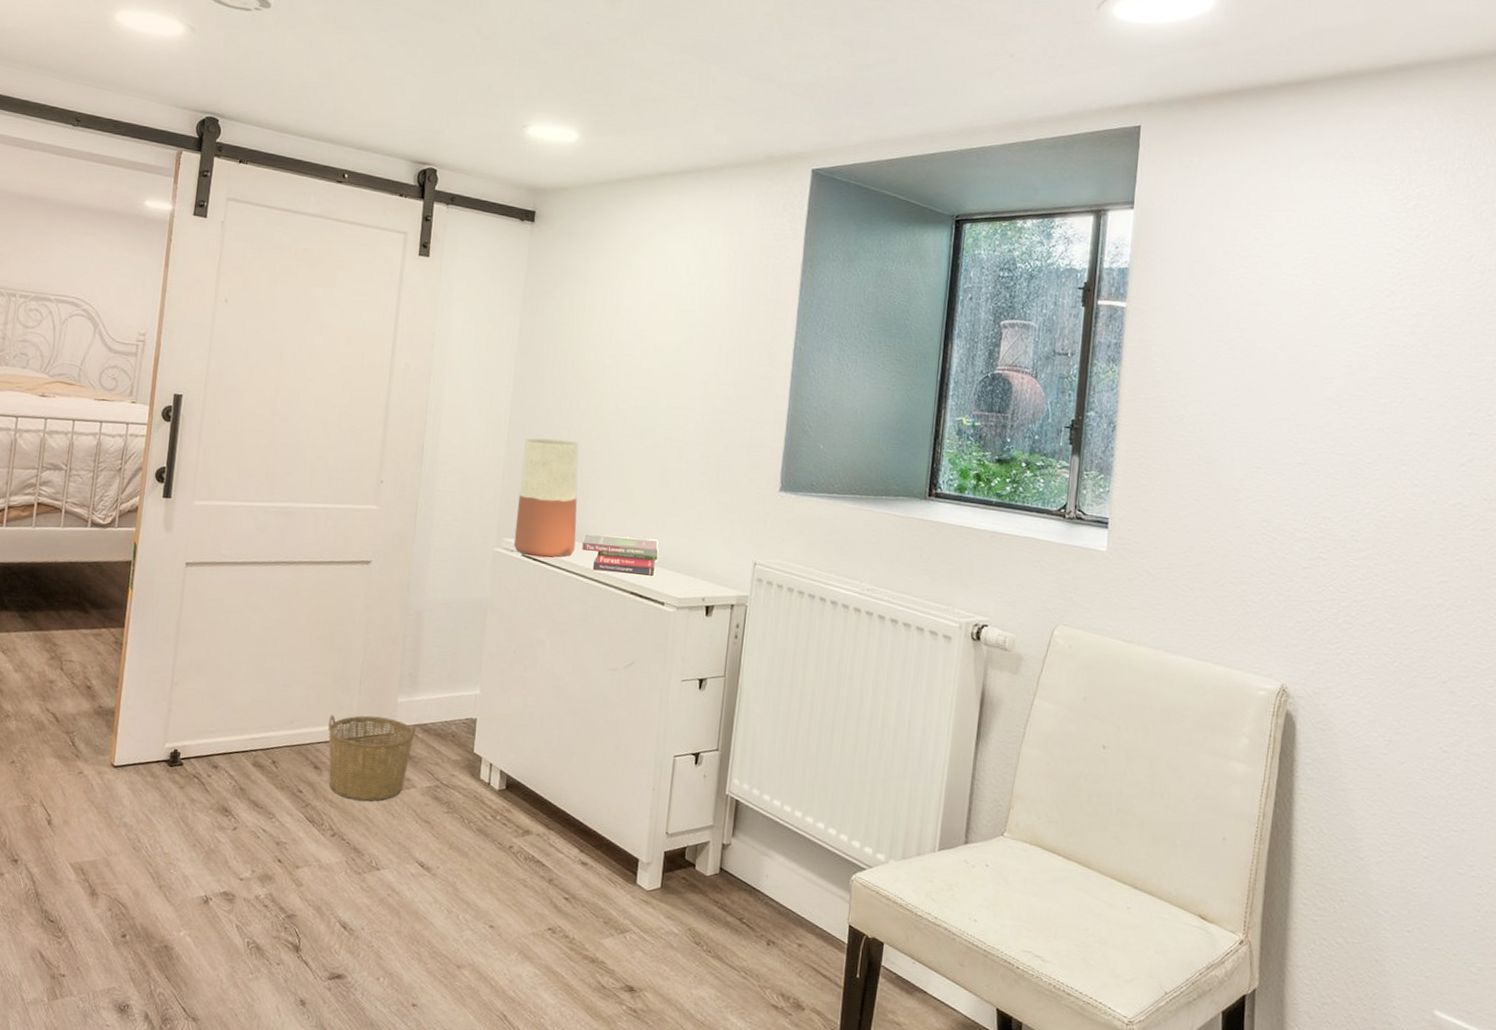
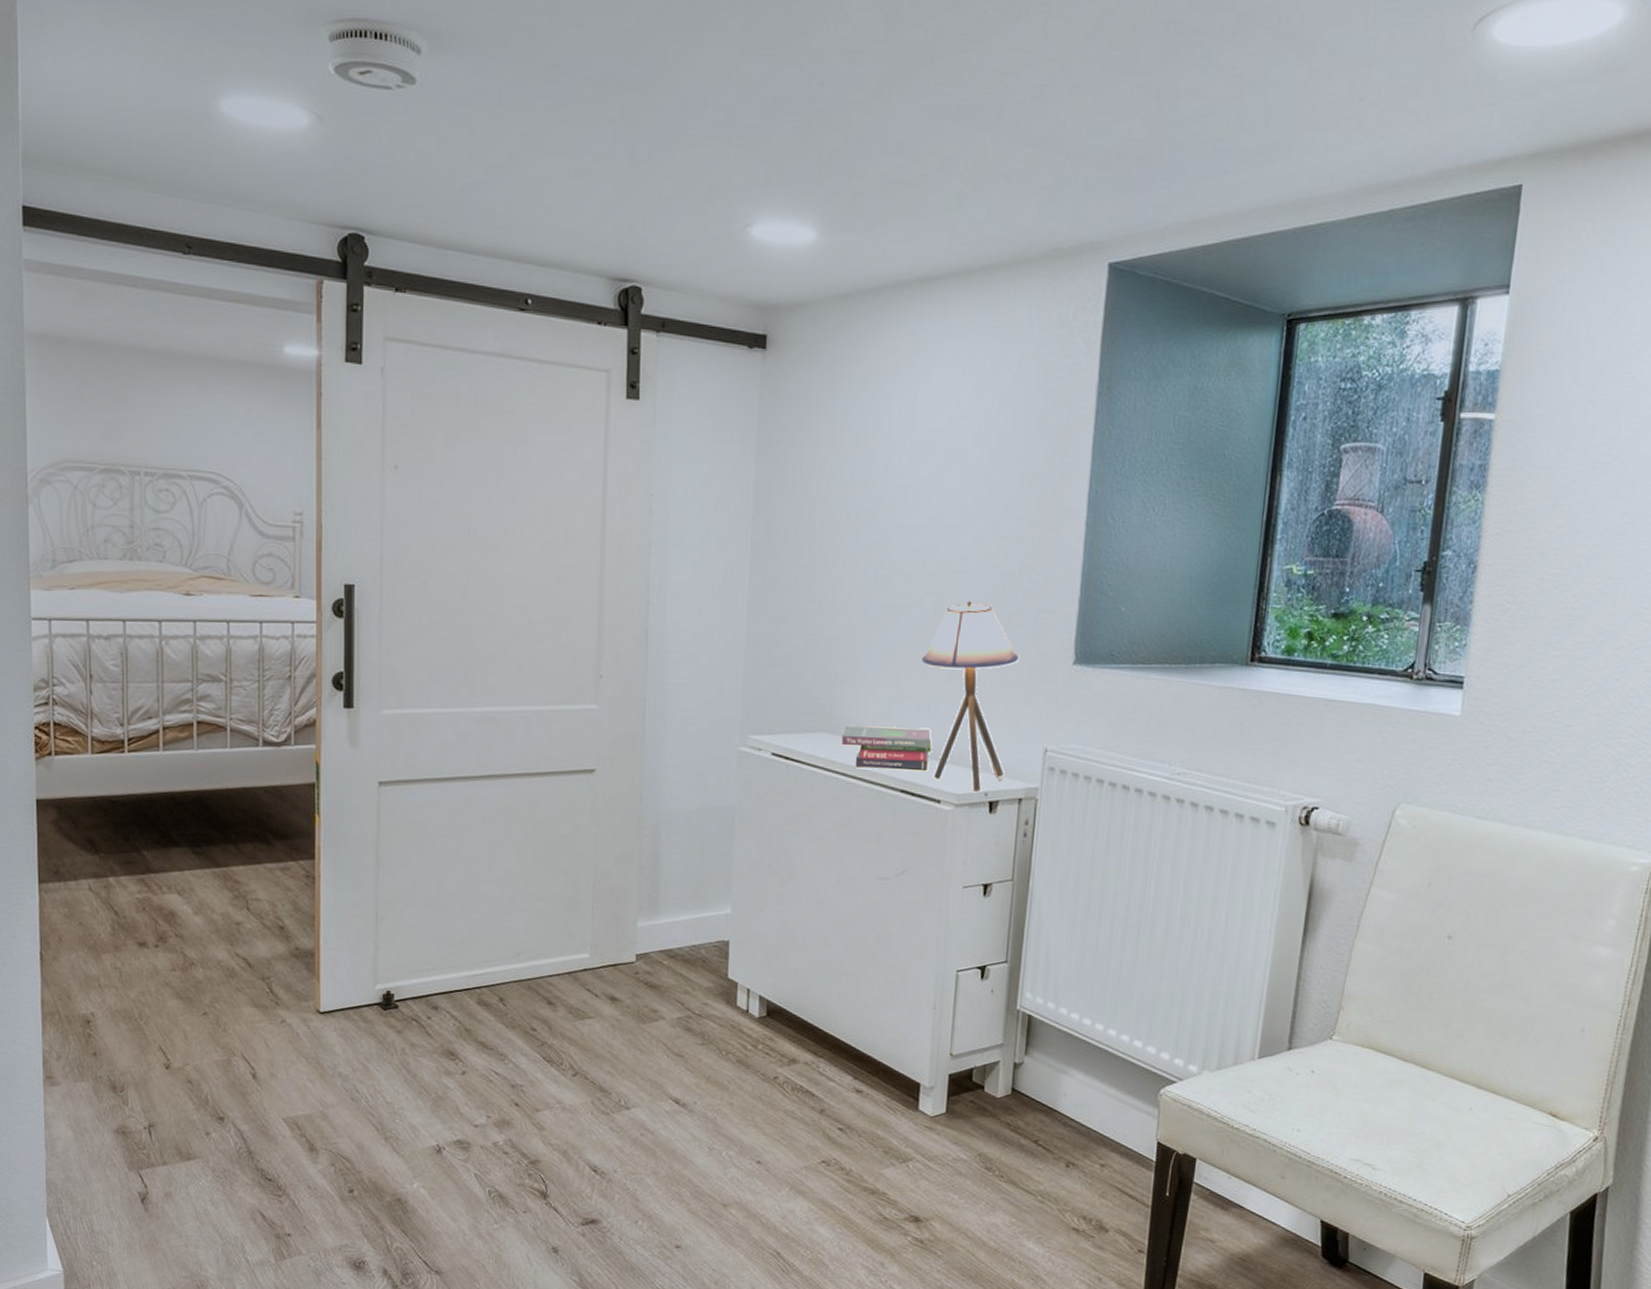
basket: present [328,715,416,801] -> none [560,943,660,1037]
vase: present [513,437,579,558] -> none [761,615,835,755]
table lamp: none [652,433,734,597] -> present [922,601,1020,792]

